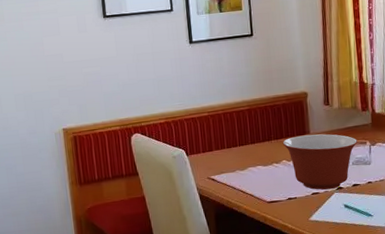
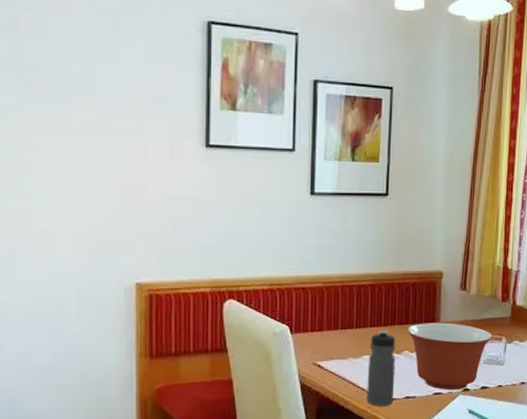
water bottle: none [253,145,278,208] -> present [366,330,396,406]

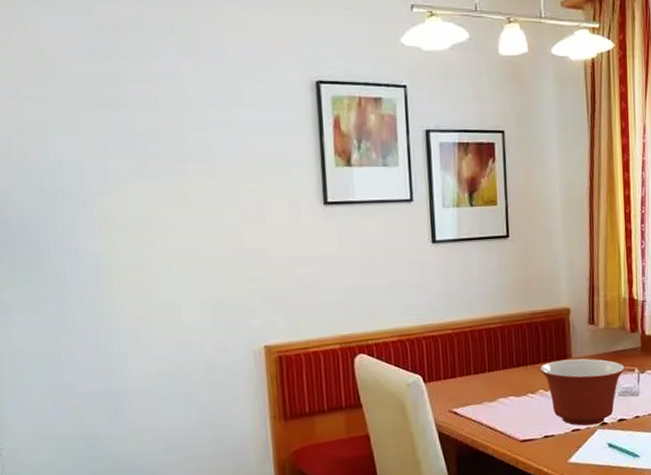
water bottle: present [366,330,396,406] -> none [504,371,533,448]

